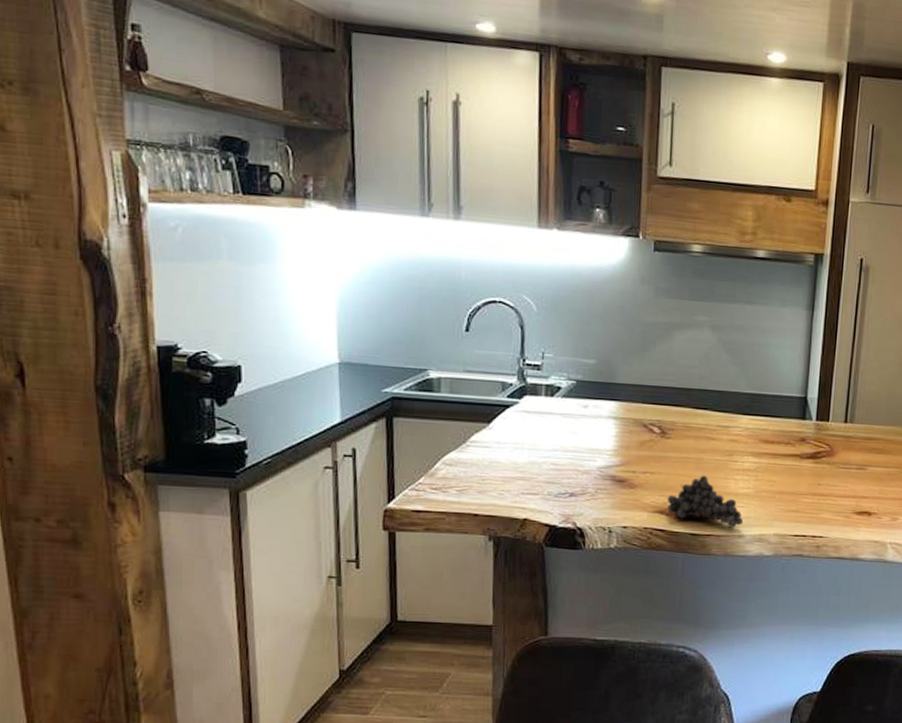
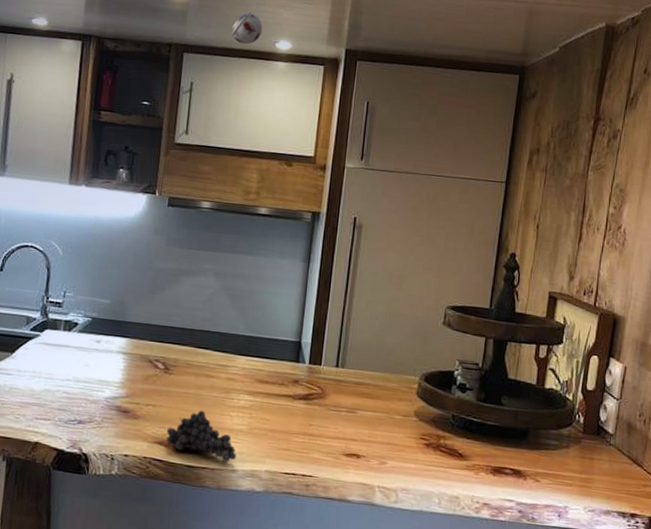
smoke detector: none [716,15,753,57] -> present [231,11,263,45]

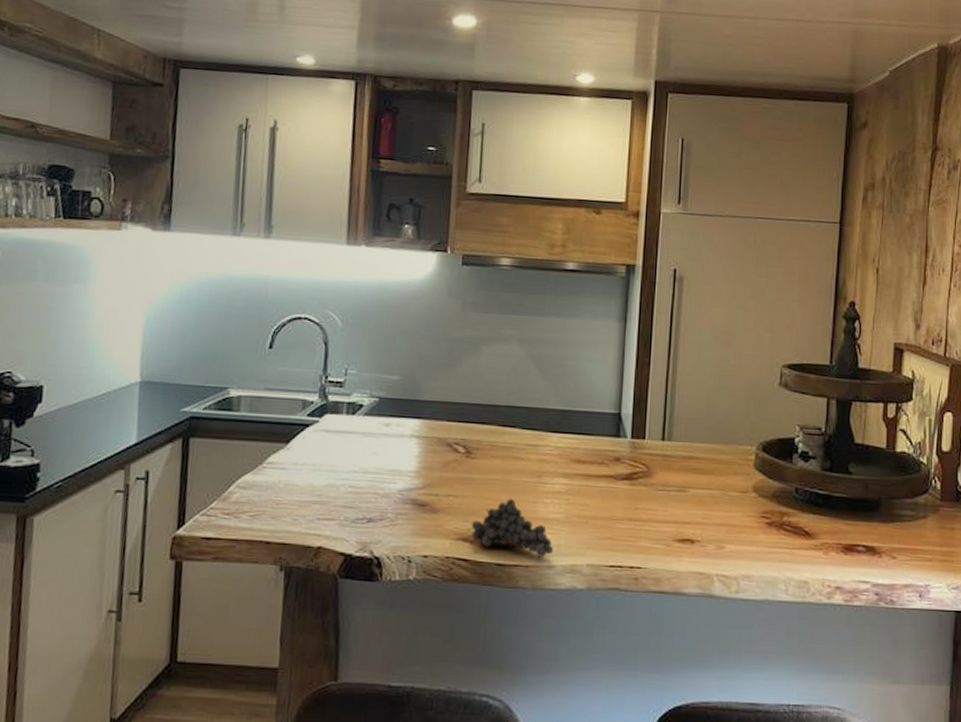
smoke detector: present [231,11,263,45] -> none [525,41,561,79]

